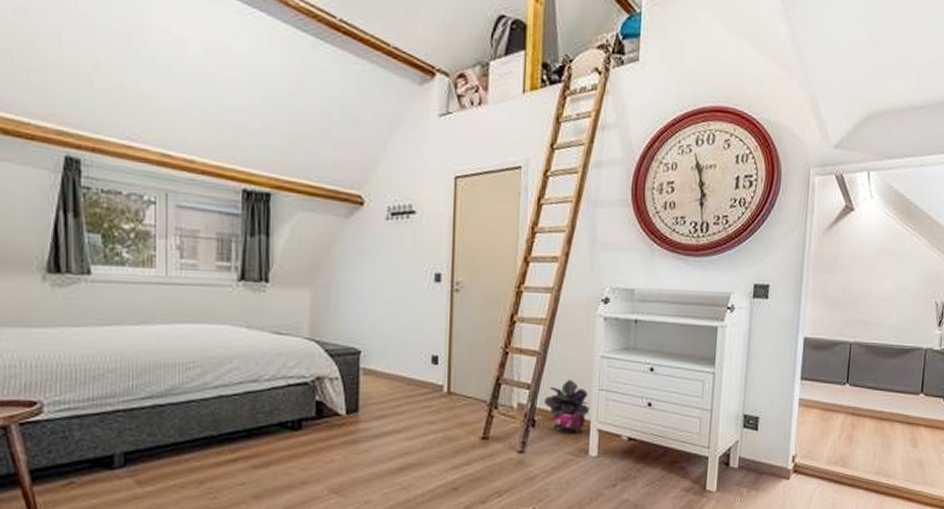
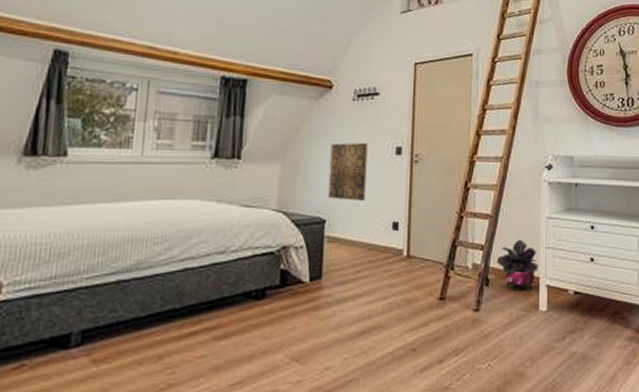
wall art: none [362,267,404,331] -> present [327,143,368,201]

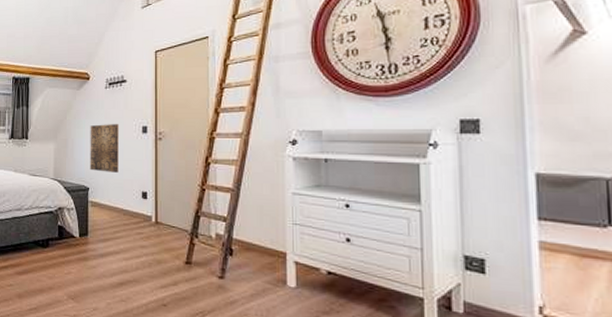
potted plant: present [496,239,539,290] -> none [239,213,285,264]

